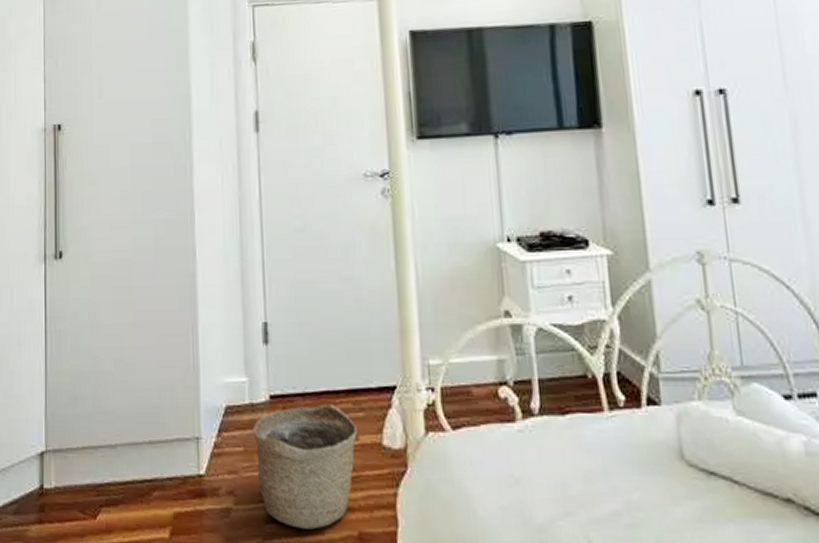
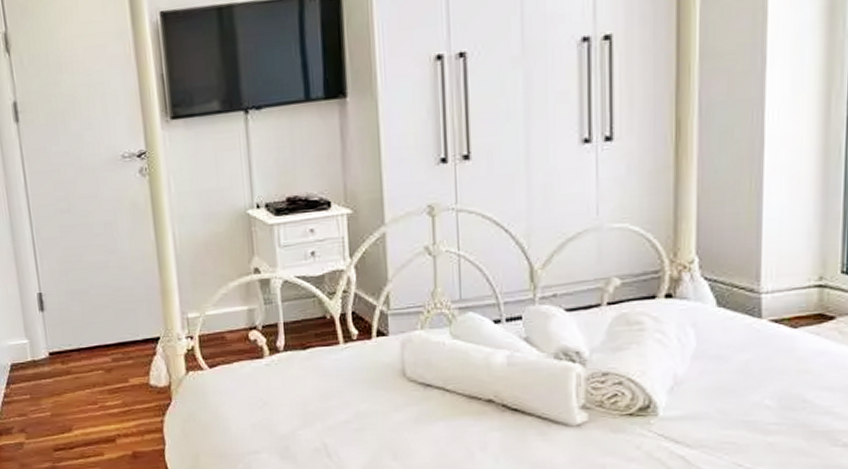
basket: present [252,404,357,530] -> none [36,355,127,453]

